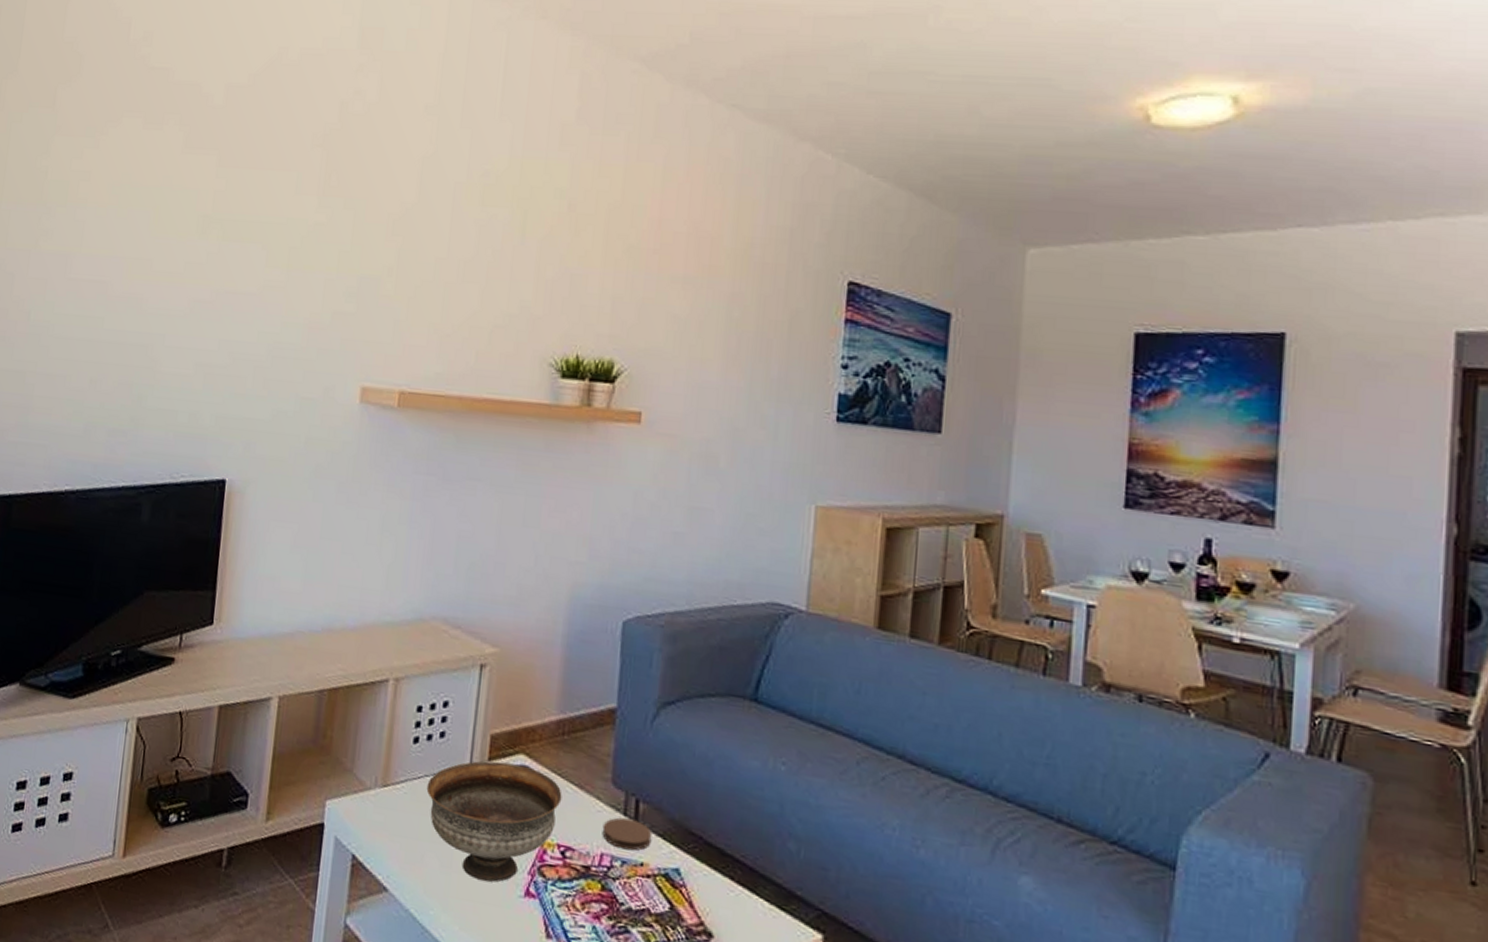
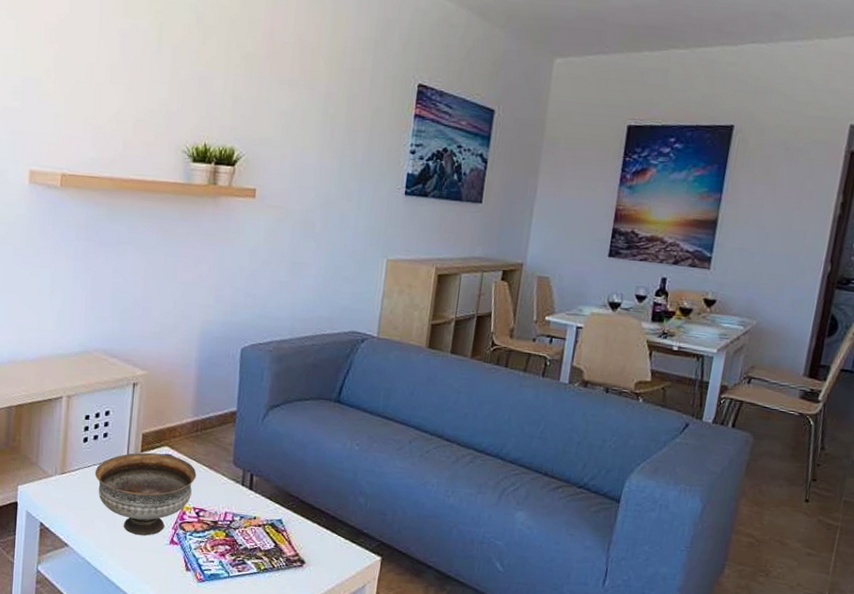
coaster: present [602,817,652,851] -> none [226,487,263,509]

